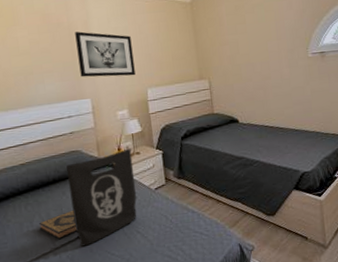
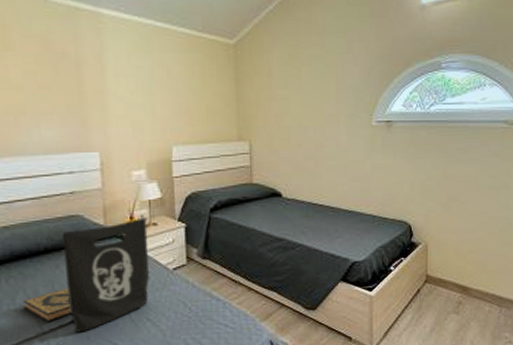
wall art: present [75,31,136,78] -> none [84,67,159,129]

